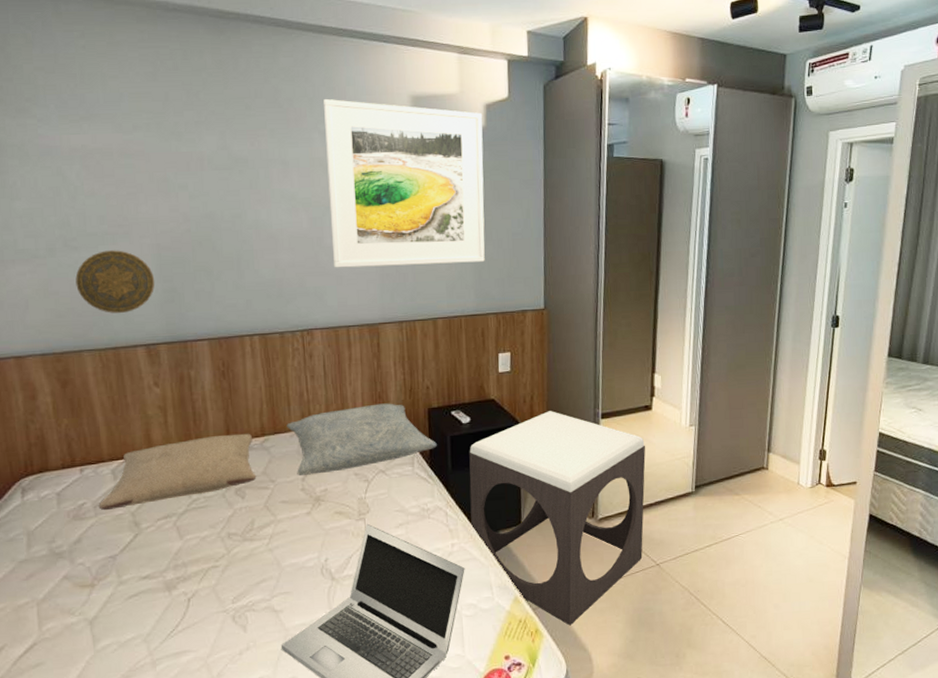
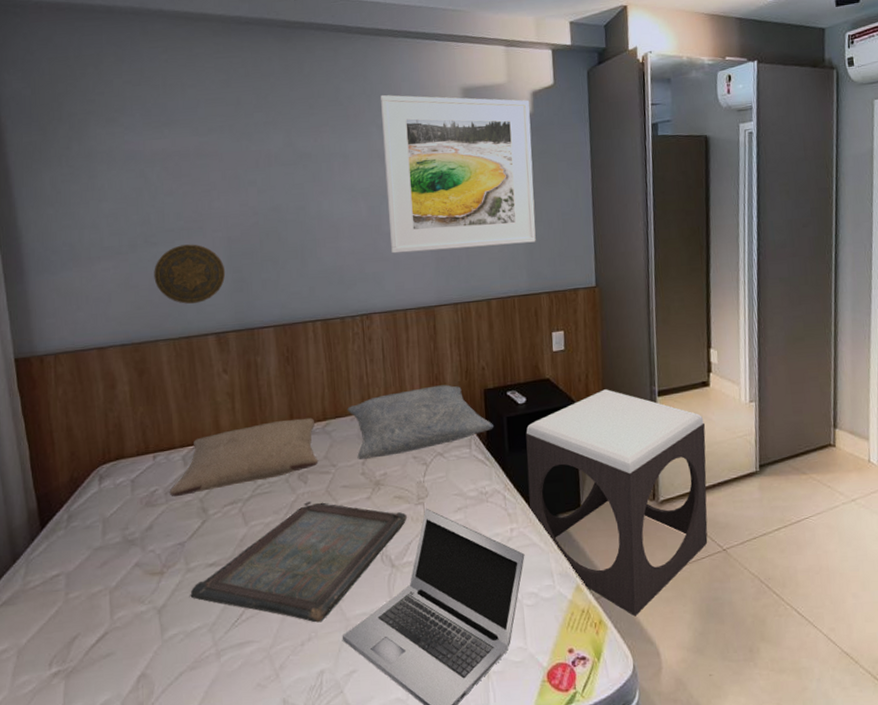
serving tray: none [123,516,348,633] -> present [190,502,407,623]

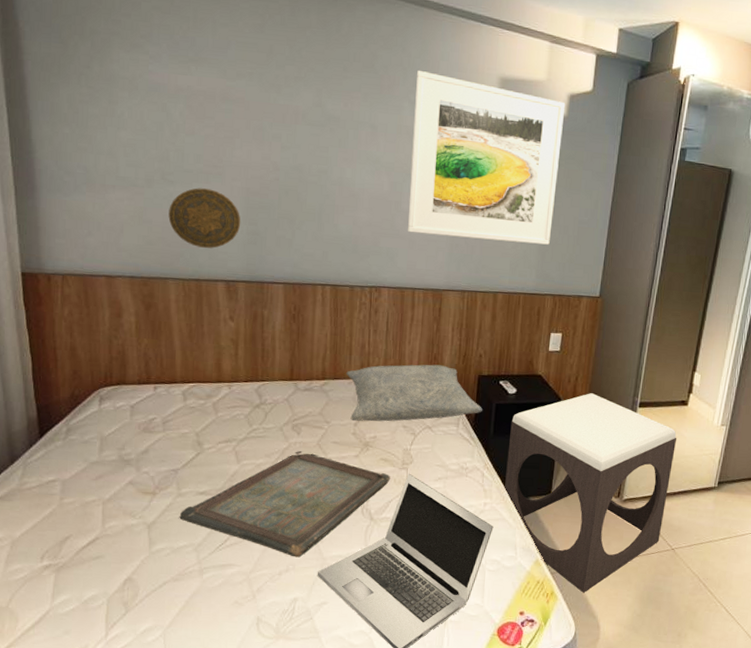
pillow: present [169,417,319,497] -> none [167,373,314,428]

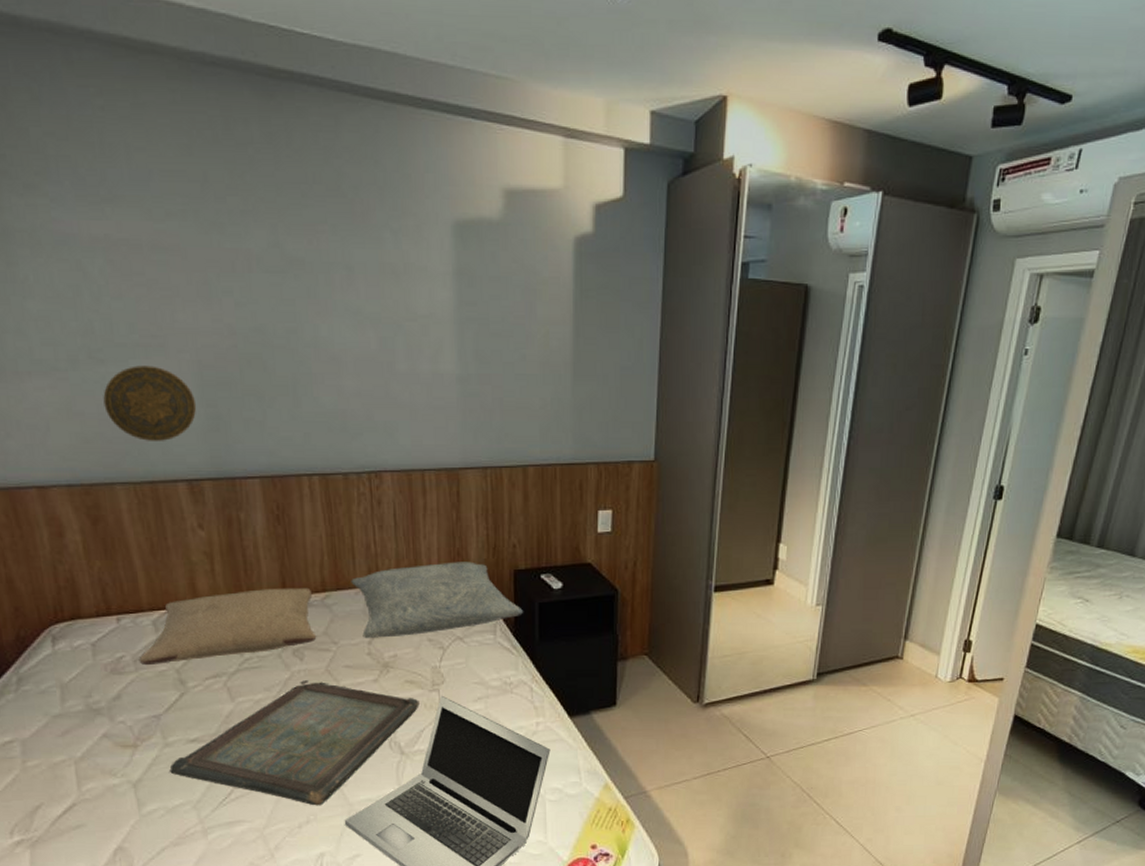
pillow: none [167,373,314,428] -> present [139,587,317,666]
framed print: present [407,70,566,245] -> none [397,188,591,401]
footstool: present [503,393,677,593] -> none [558,580,763,817]

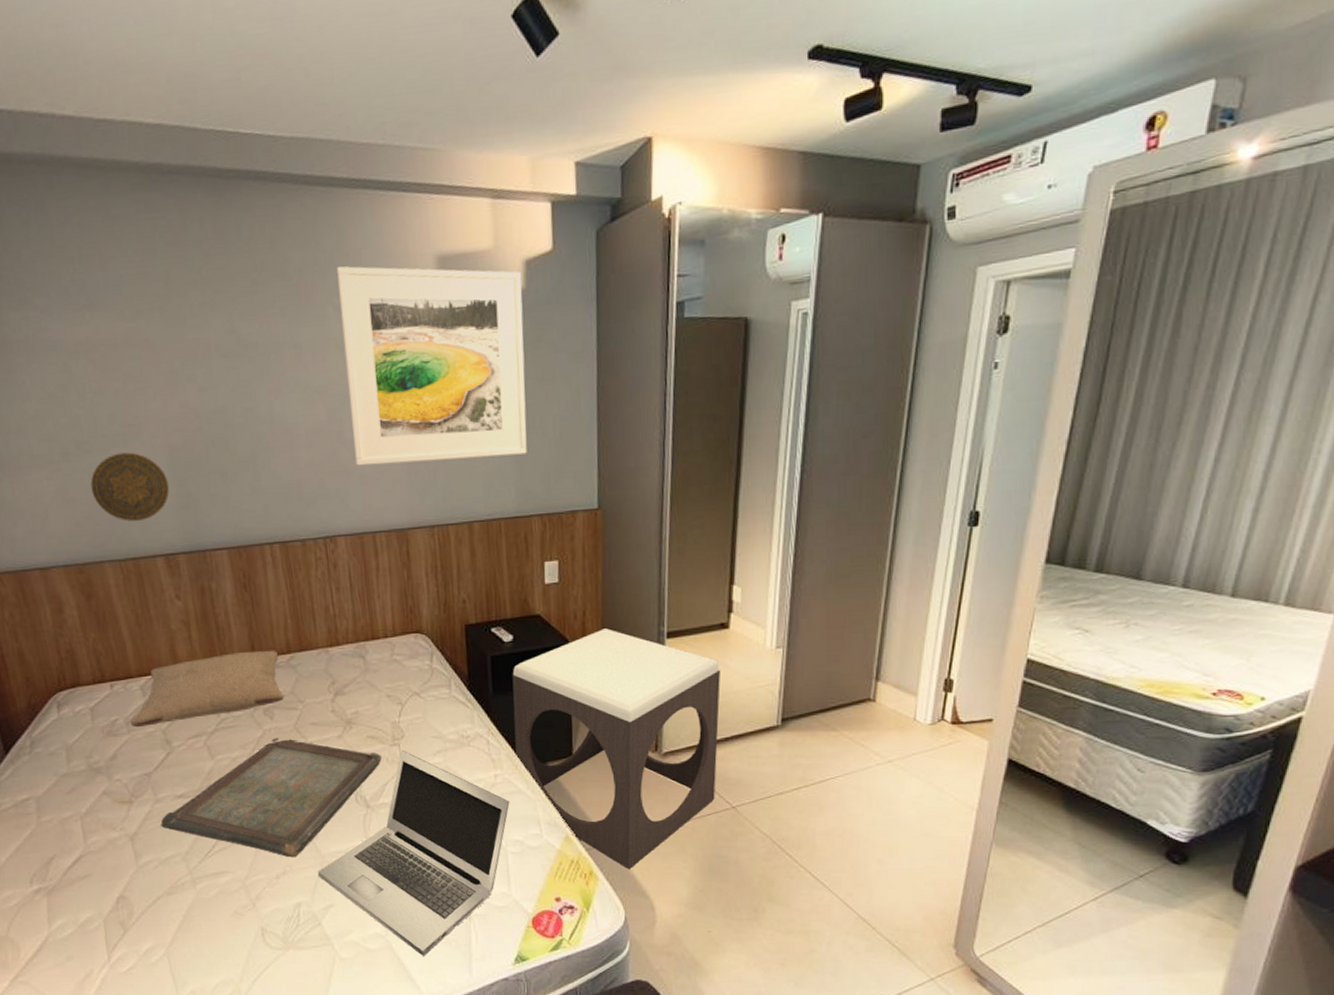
pillow: present [351,561,523,638] -> none [313,618,476,696]
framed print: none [397,188,591,401] -> present [337,265,527,466]
footstool: none [558,580,763,817] -> present [512,628,720,870]

